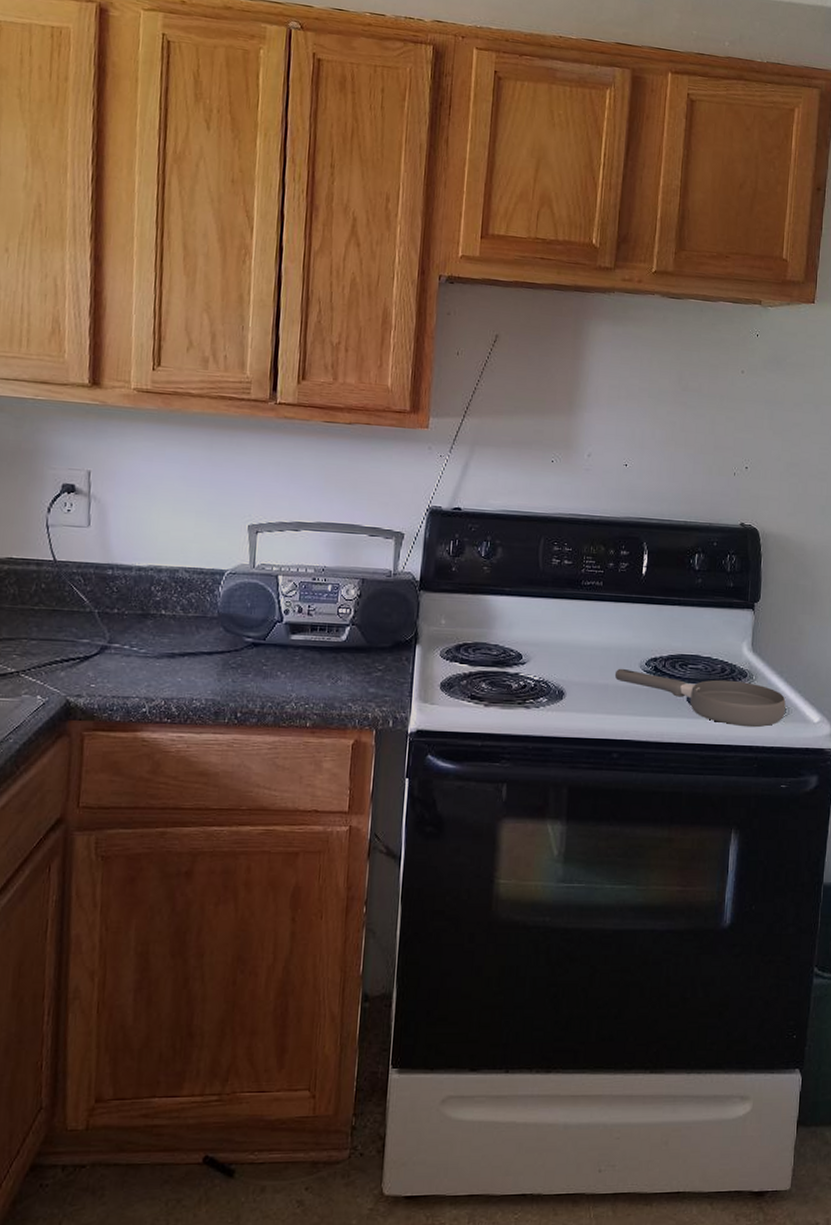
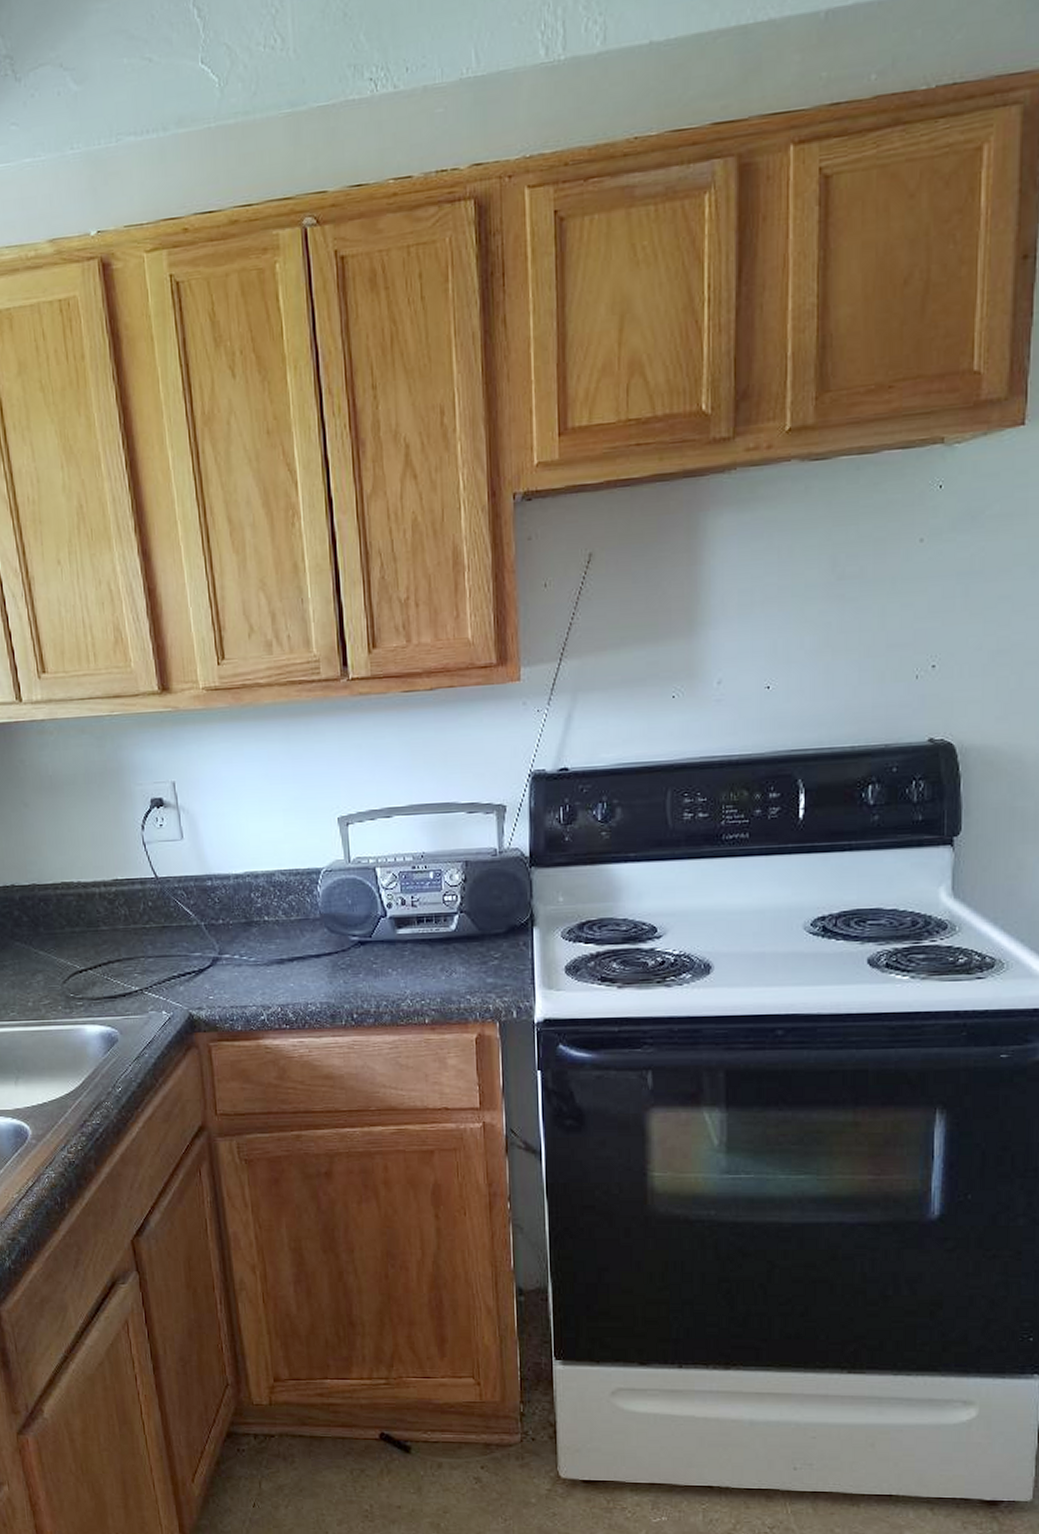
frying pan: present [614,668,786,728] -> none [772,932,1003,989]

